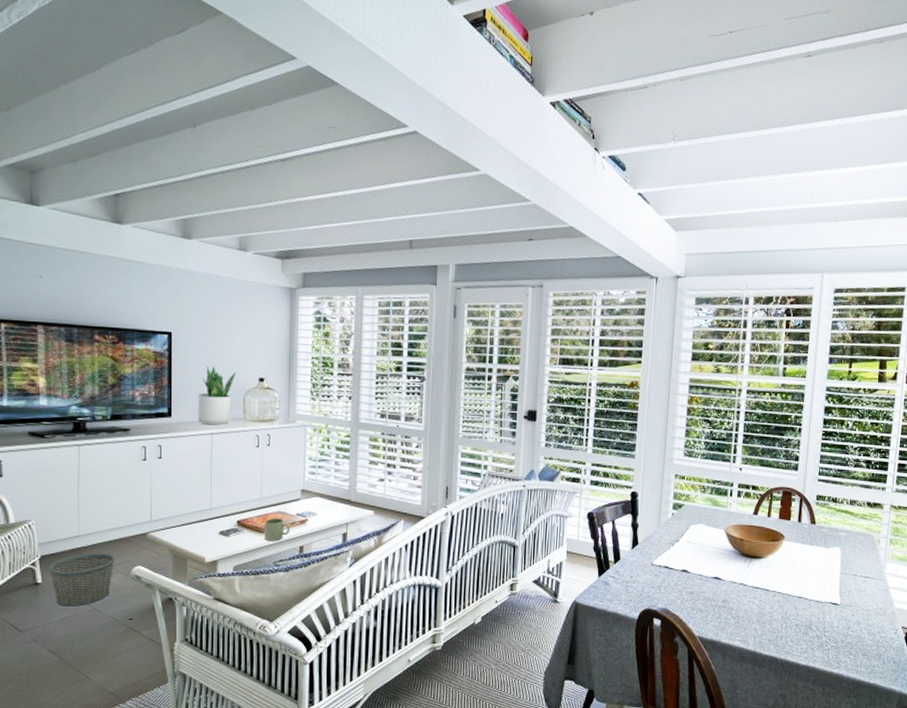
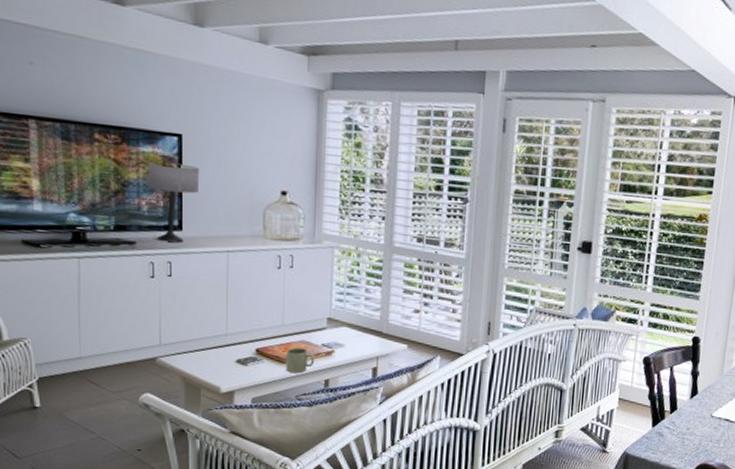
basket: present [48,553,117,607] -> none [47,377,123,434]
table lamp: none [140,357,187,429] -> present [147,161,200,243]
planter: present [197,366,236,425] -> none [211,175,256,242]

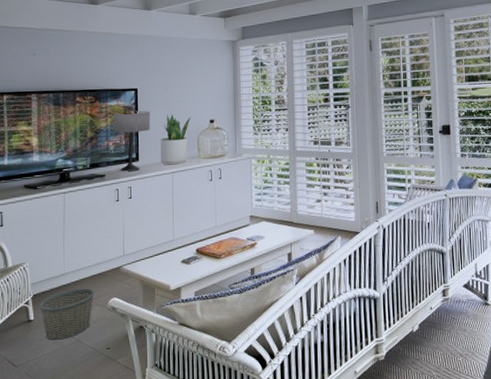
basket: none [47,377,123,434] -> present [39,288,96,340]
planter: none [211,175,256,242] -> present [159,114,191,165]
mug: present [285,347,315,374] -> none [219,243,242,266]

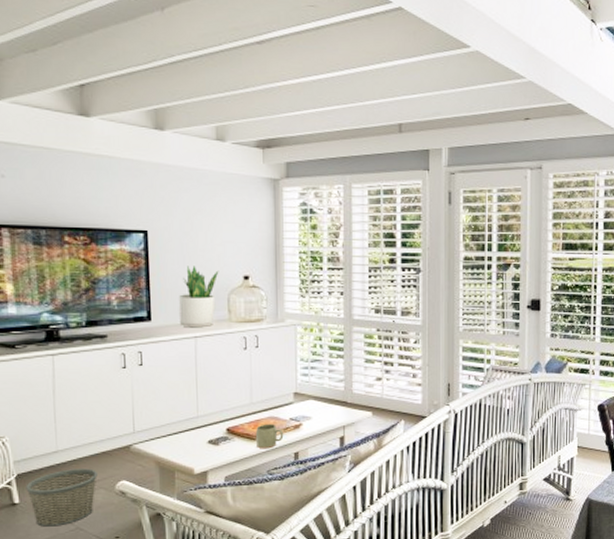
table lamp: present [113,110,151,172] -> none [115,257,166,333]
mug: none [219,243,242,266] -> present [255,423,284,449]

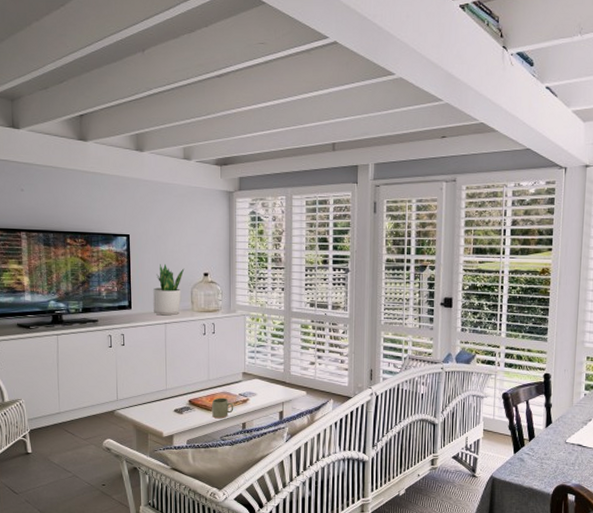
basket: present [25,468,99,527] -> none [36,427,90,473]

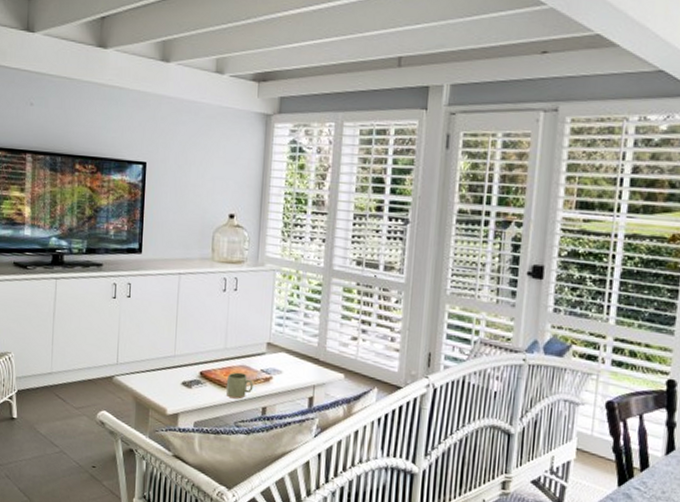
planter: present [152,264,185,316] -> none [166,200,207,265]

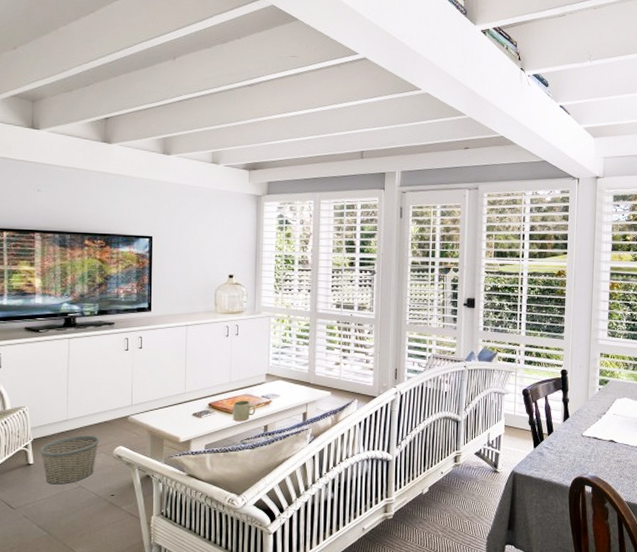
basket: none [23,392,84,447] -> present [39,435,101,485]

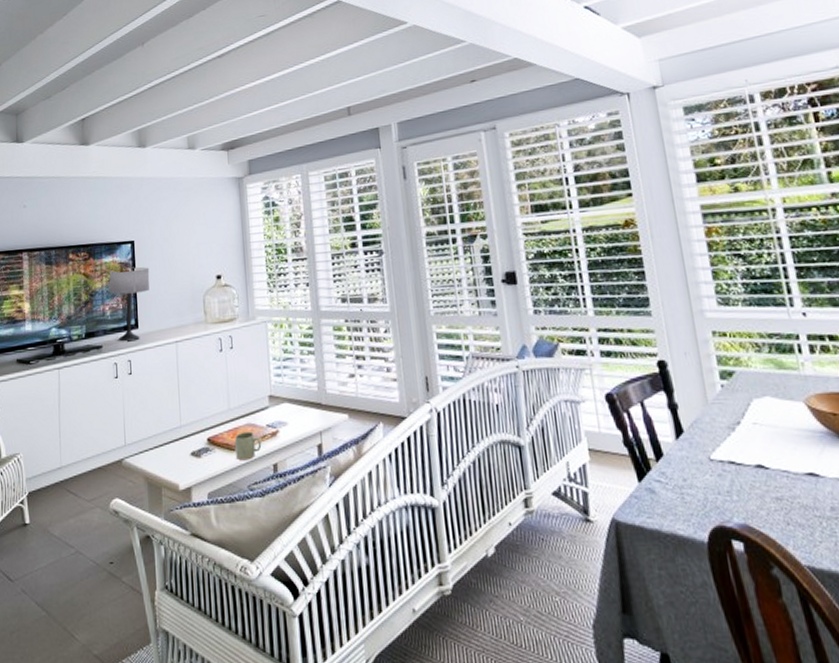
basket: present [39,435,101,485] -> none [35,485,96,550]
table lamp: none [124,258,166,322] -> present [109,267,150,343]

